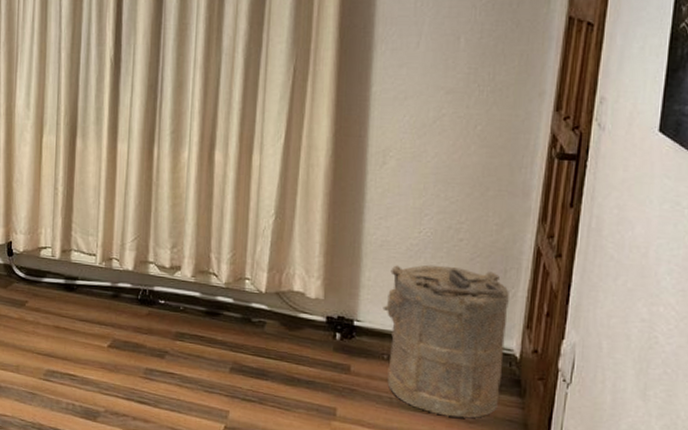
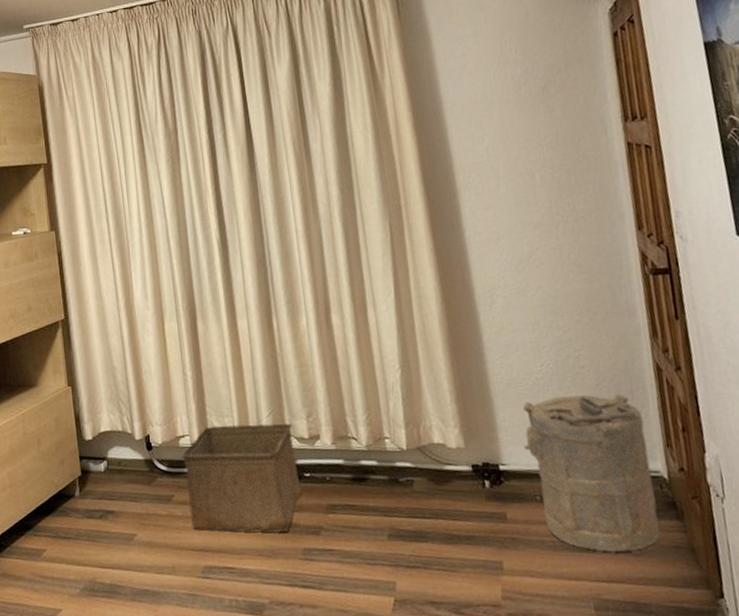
storage bin: none [41,242,155,350] -> present [181,423,302,532]

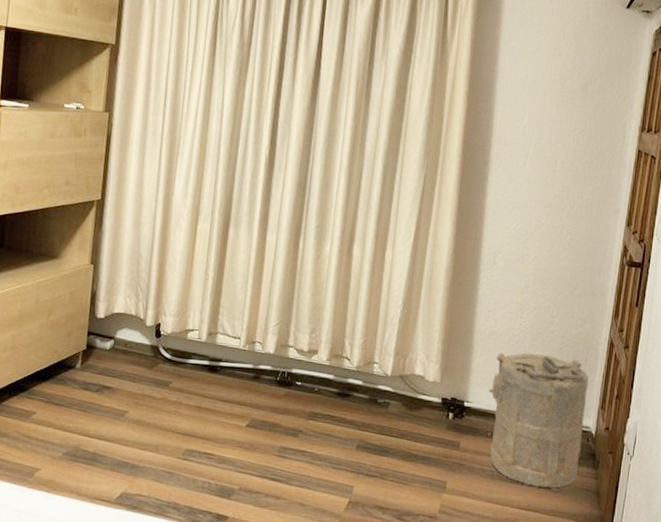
storage bin: present [181,423,302,532] -> none [183,325,295,429]

